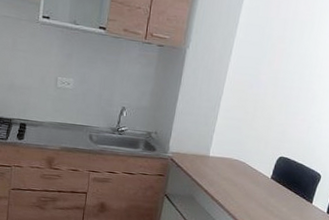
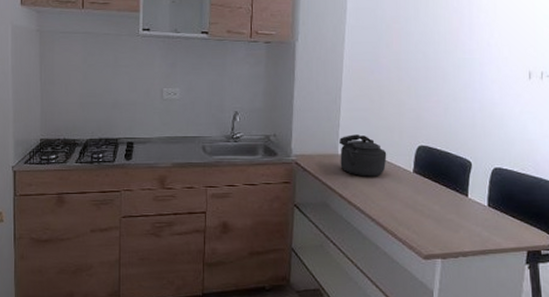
kettle: none [209,140,252,179] -> present [340,134,387,177]

